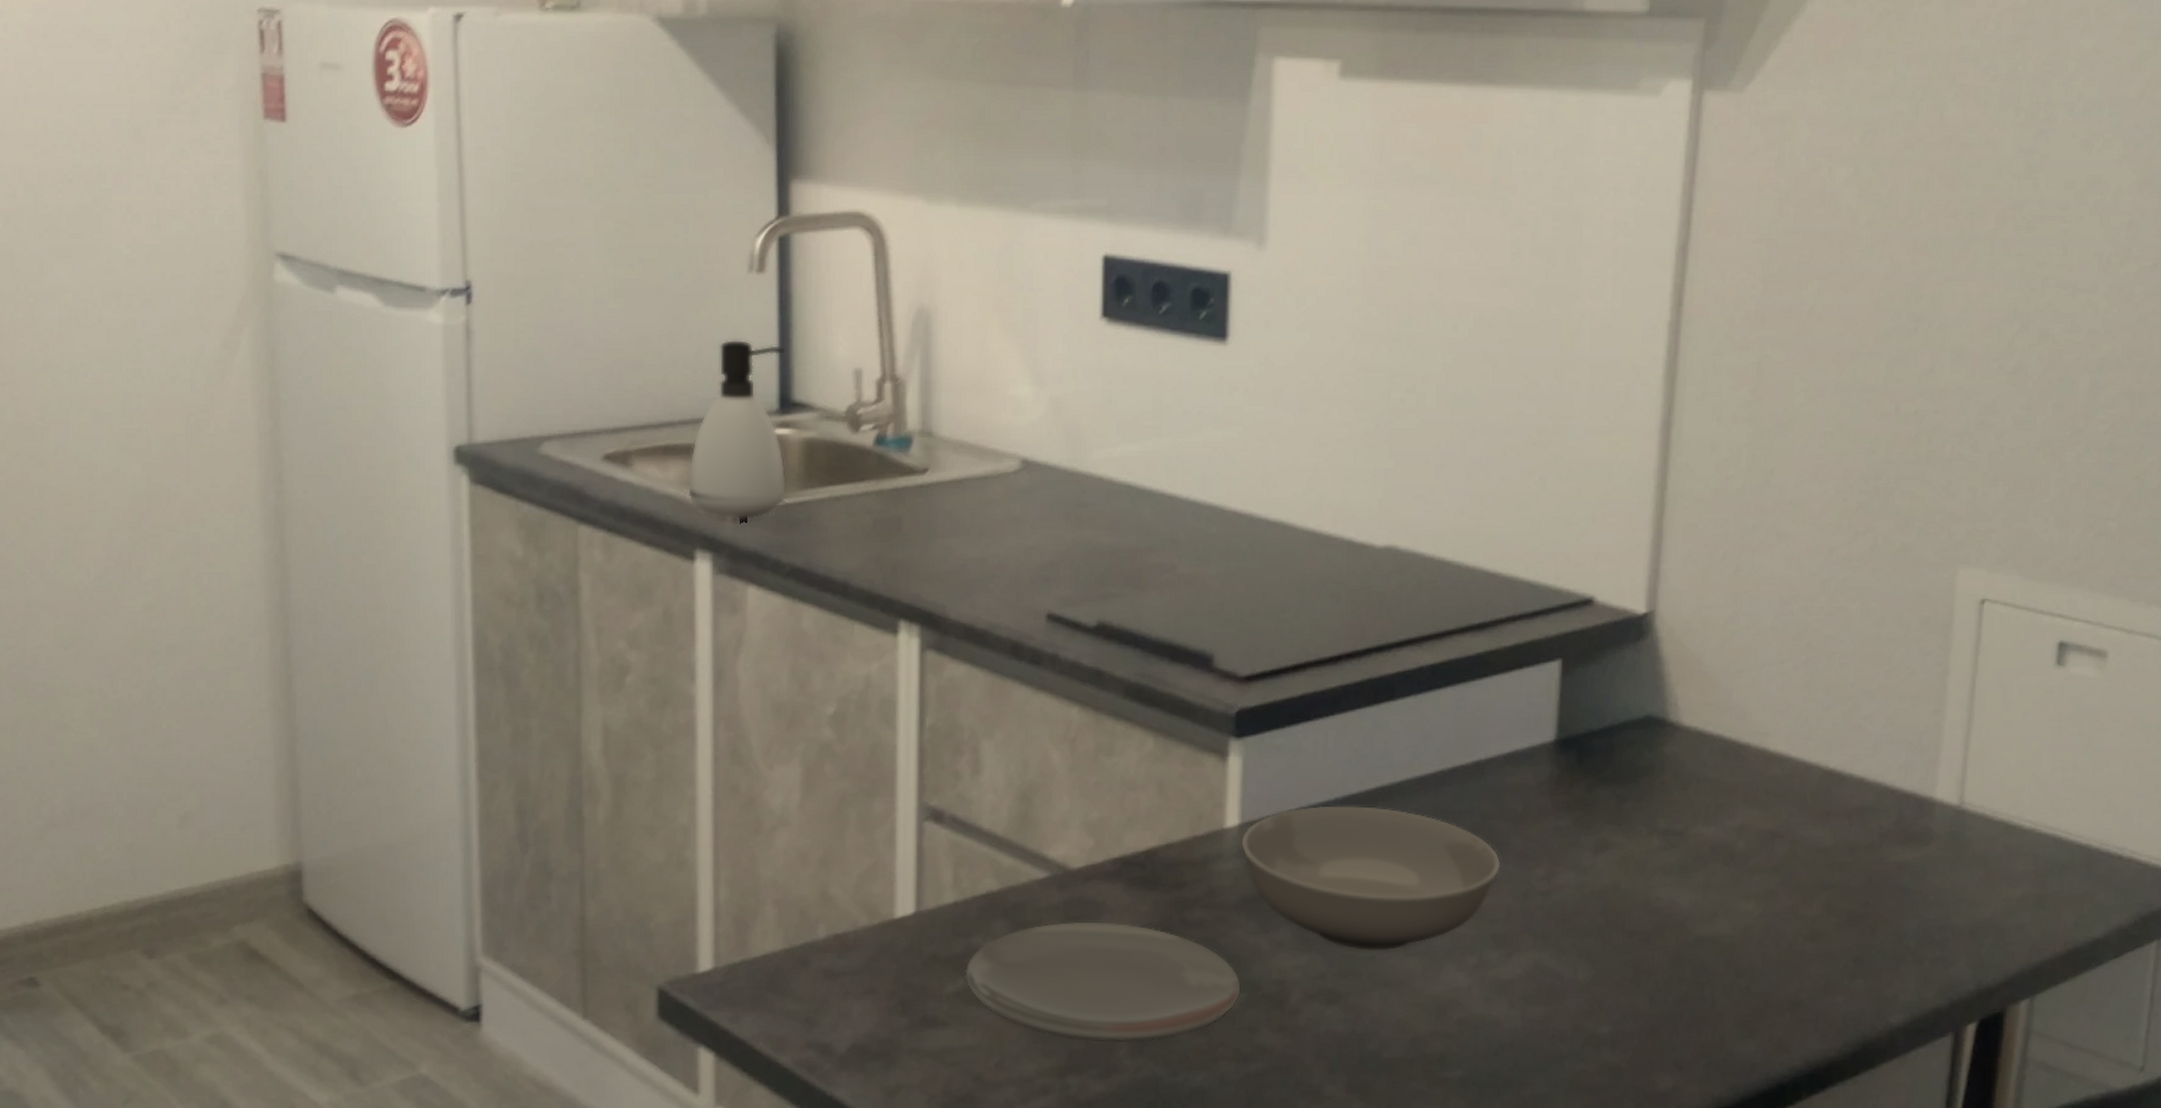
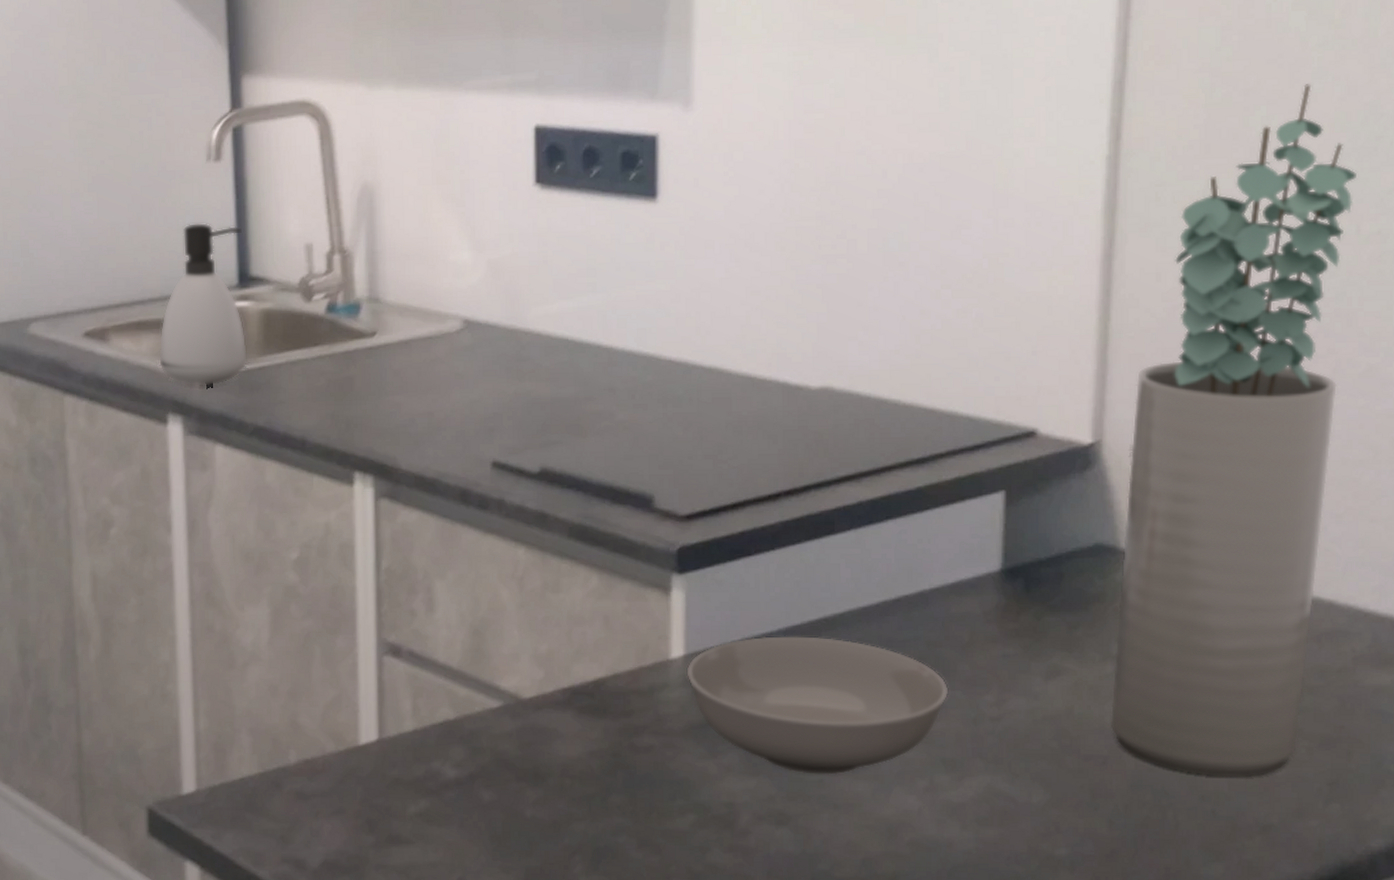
plate: present [965,921,1241,1043] -> none [426,747,691,861]
vase: none [1654,261,1897,953] -> present [1110,84,1356,777]

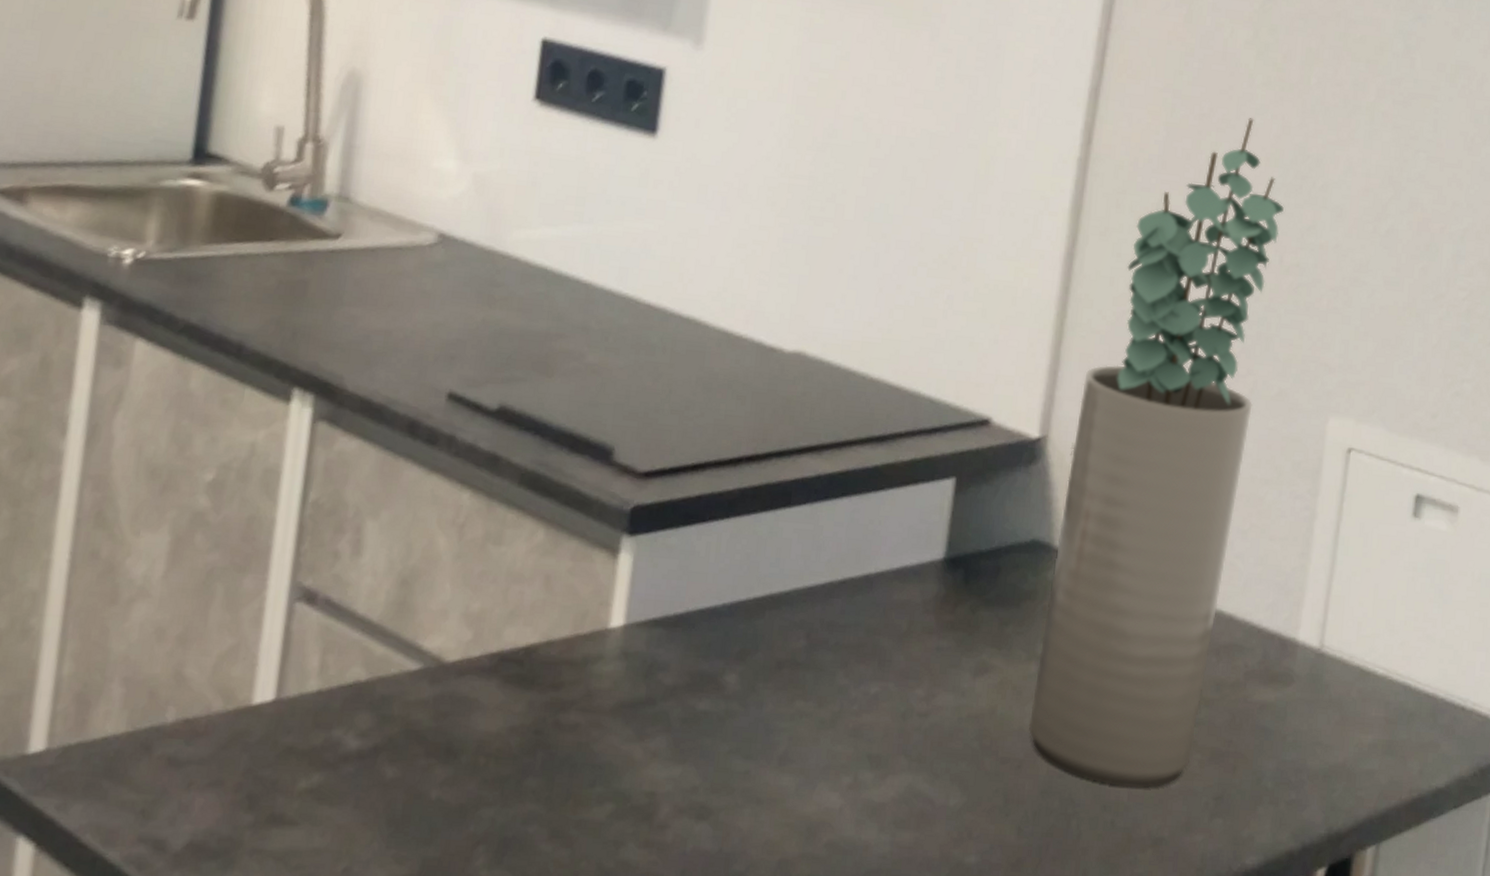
soap dispenser: present [159,222,248,386] -> none [83,83,206,271]
bowl: present [686,636,949,775] -> none [623,610,883,766]

